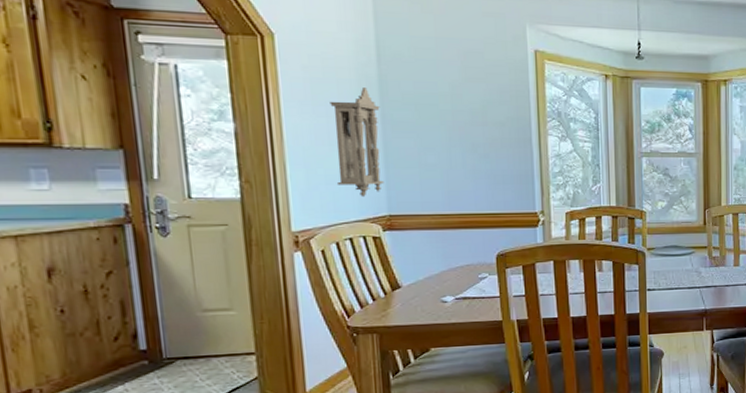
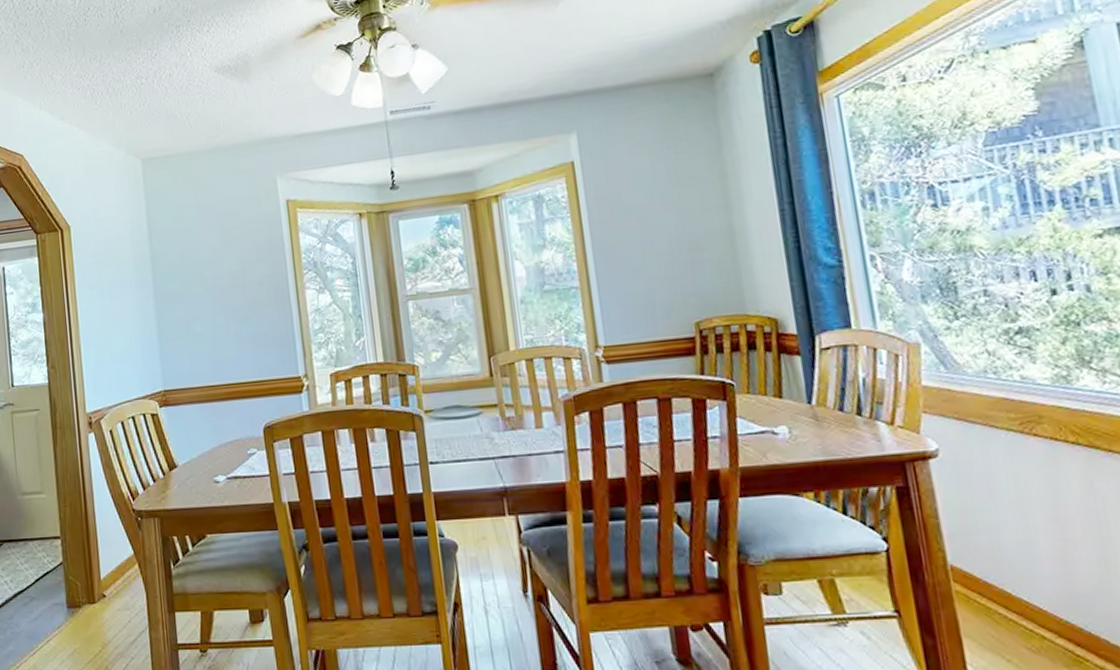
pendulum clock: present [329,87,384,198] -> none [113,264,159,374]

